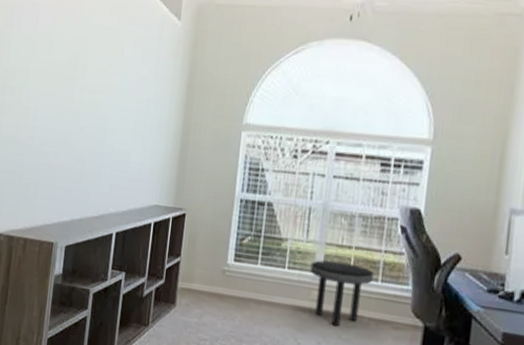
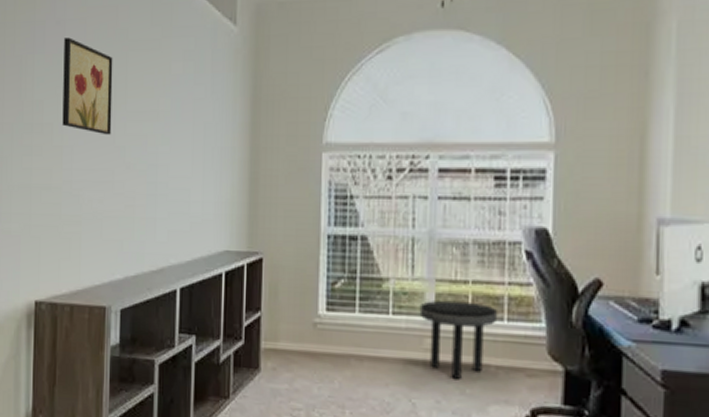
wall art: none [30,18,77,102] -> present [62,37,113,135]

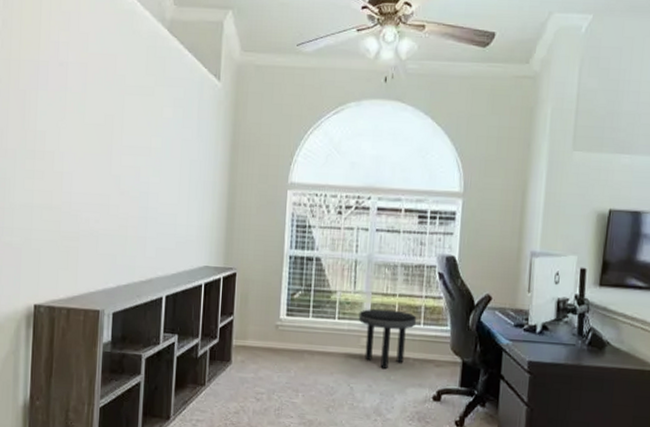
wall art: present [62,37,113,135] -> none [63,78,111,166]

